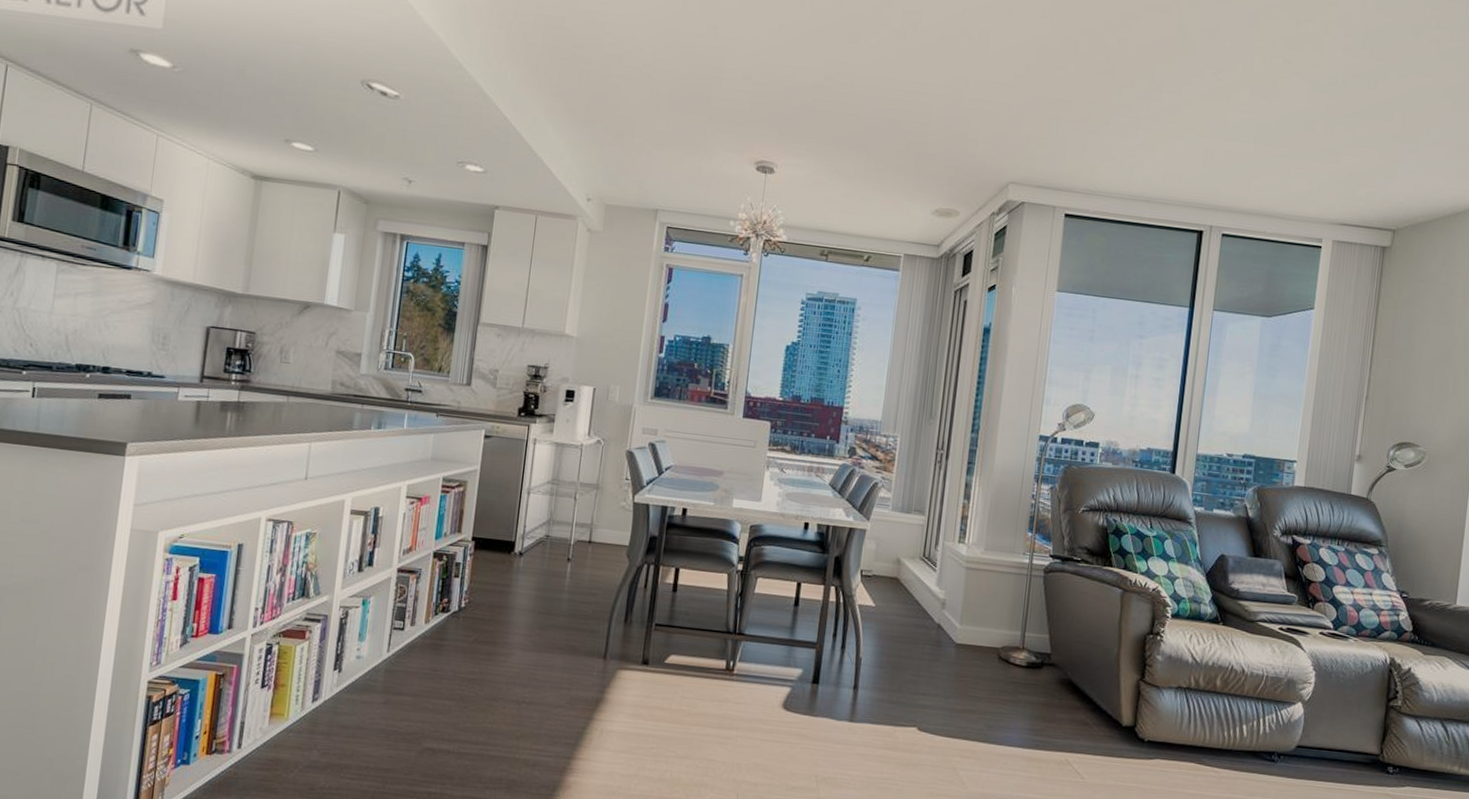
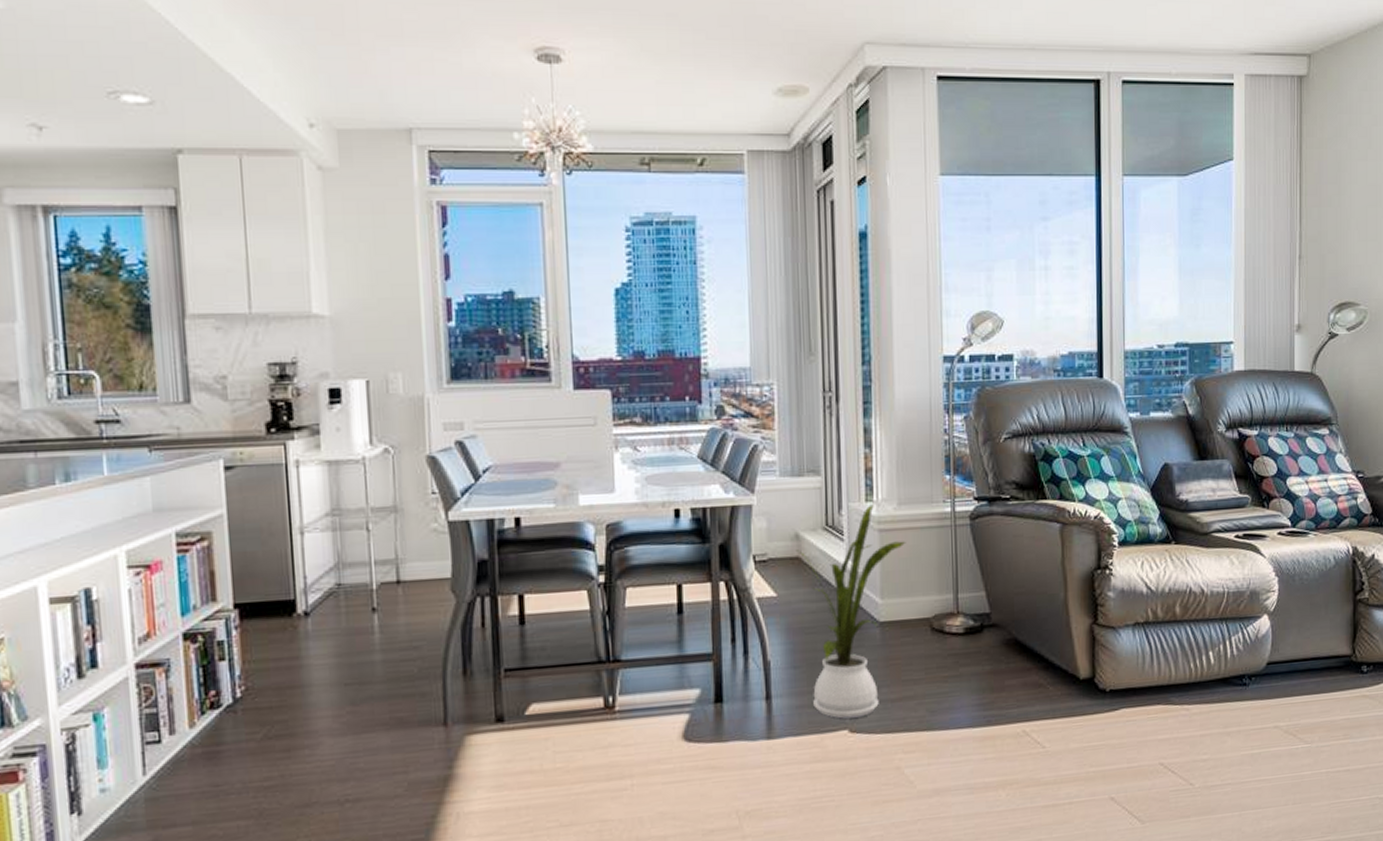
house plant: none [891,546,987,719] -> present [795,504,906,719]

